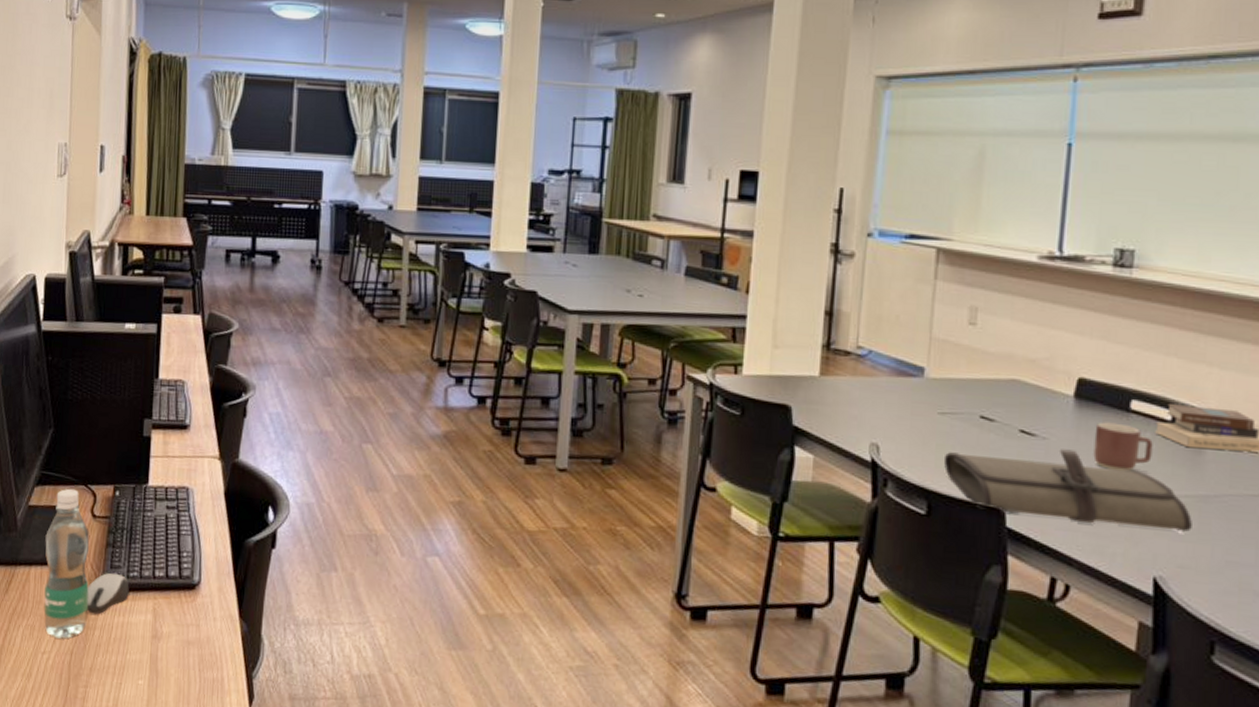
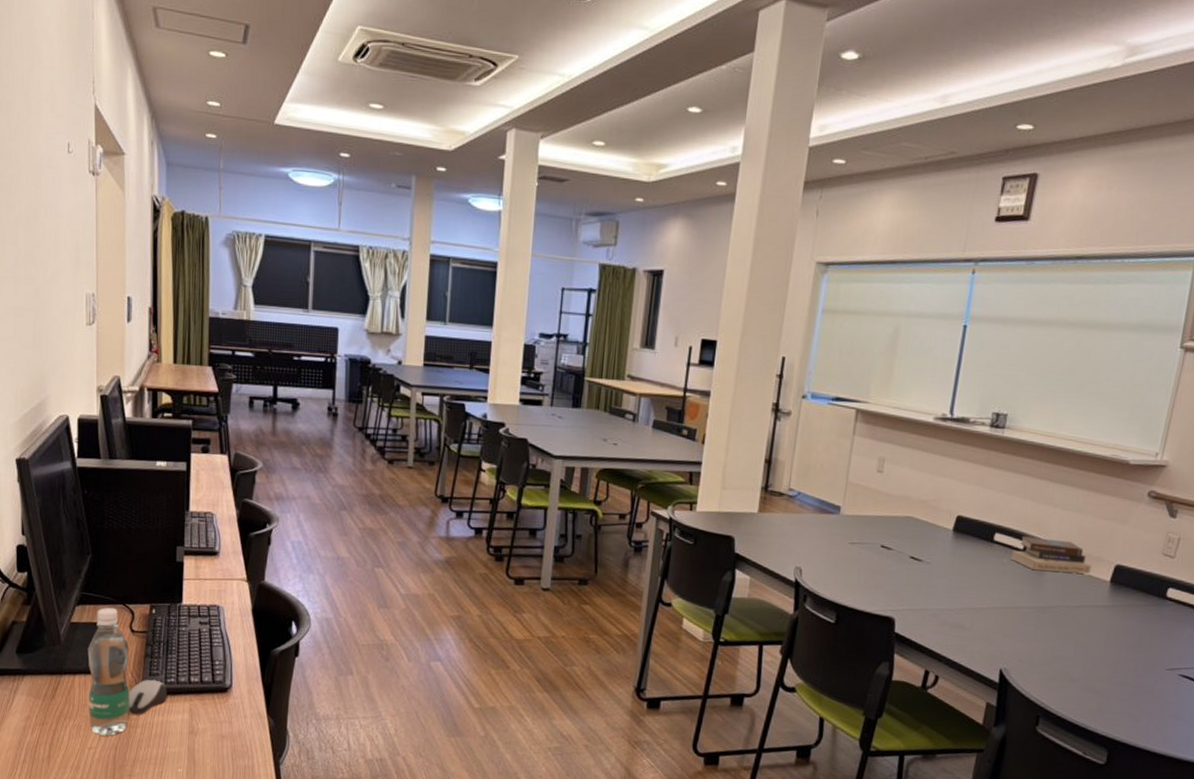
tool roll: present [943,449,1192,532] -> none [850,571,1032,634]
mug: present [1093,422,1153,472] -> none [963,550,1008,589]

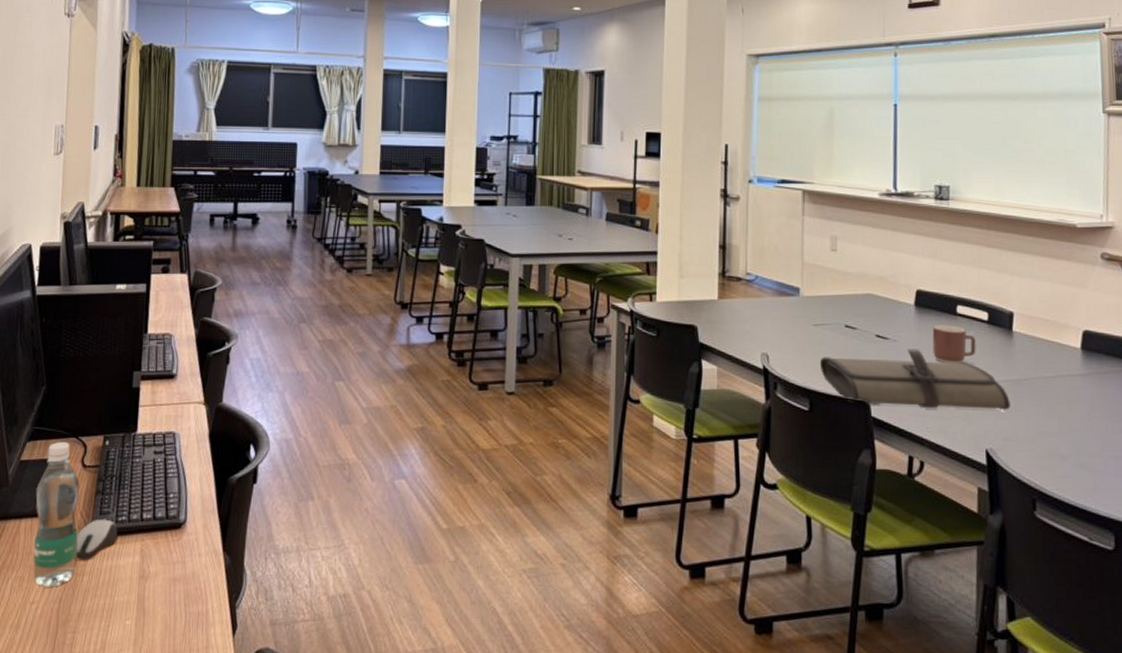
tool roll: none [850,571,1032,634] -> present [819,349,1010,410]
mug: none [963,550,1008,589] -> present [932,324,976,364]
books: present [1010,536,1091,574] -> none [976,307,1059,342]

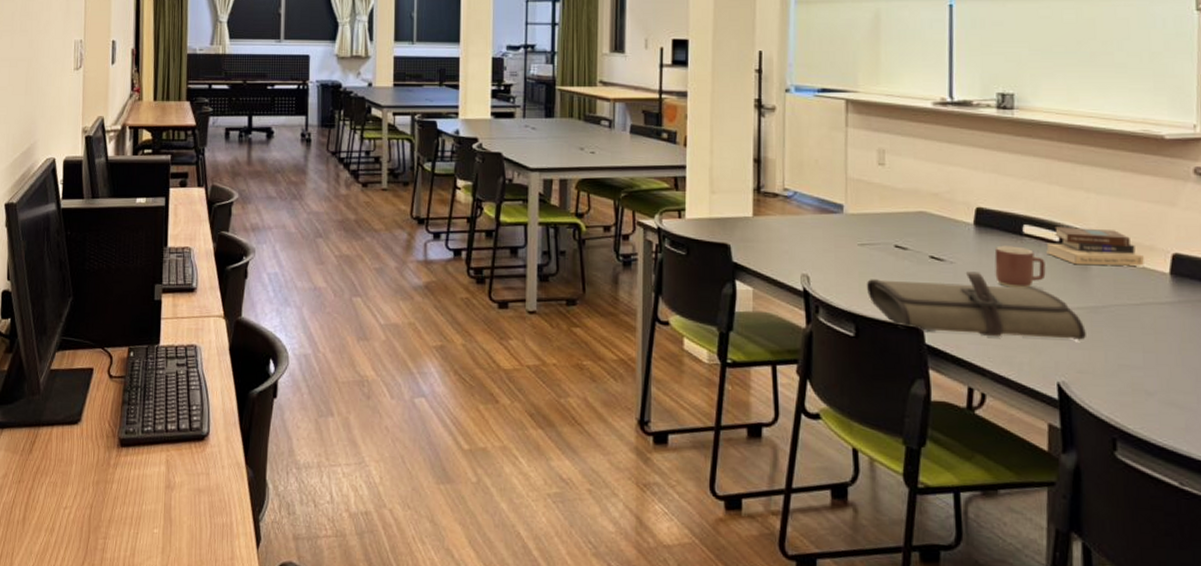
bottle: present [33,441,80,587] -> none [65,352,107,494]
computer mouse: present [76,519,118,559] -> none [105,428,144,468]
books: none [976,307,1059,342] -> present [1046,227,1144,266]

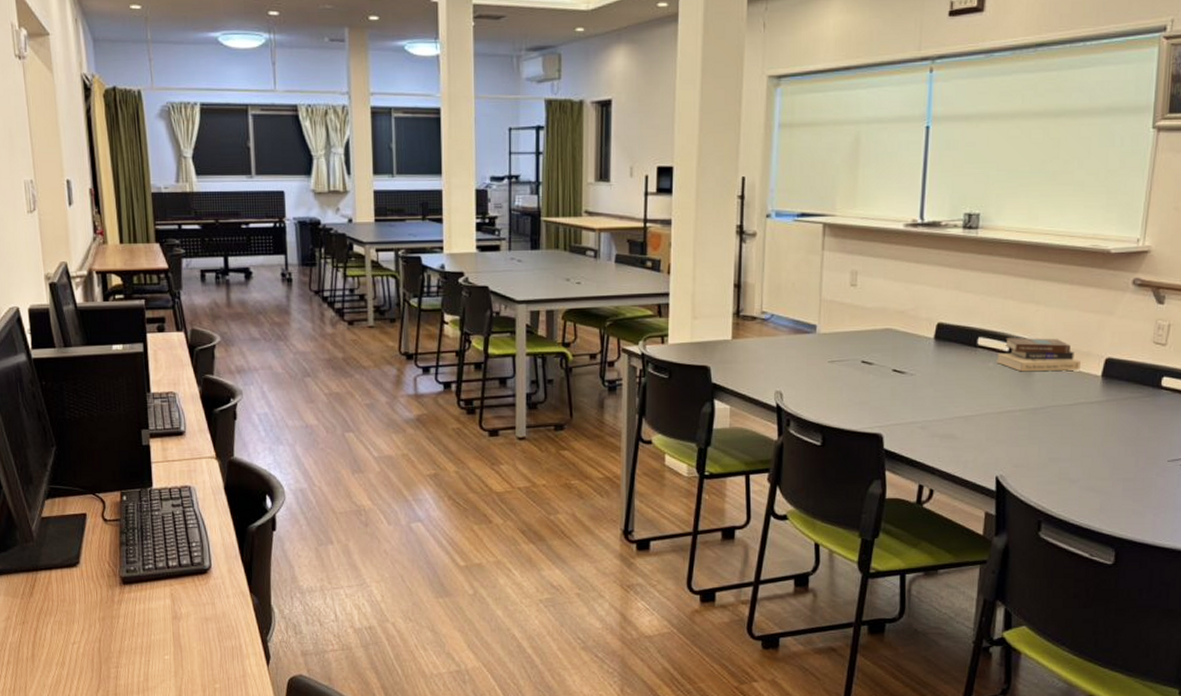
tool roll: present [866,271,1086,340] -> none [833,382,1025,439]
mug: present [994,245,1046,289] -> none [950,357,995,396]

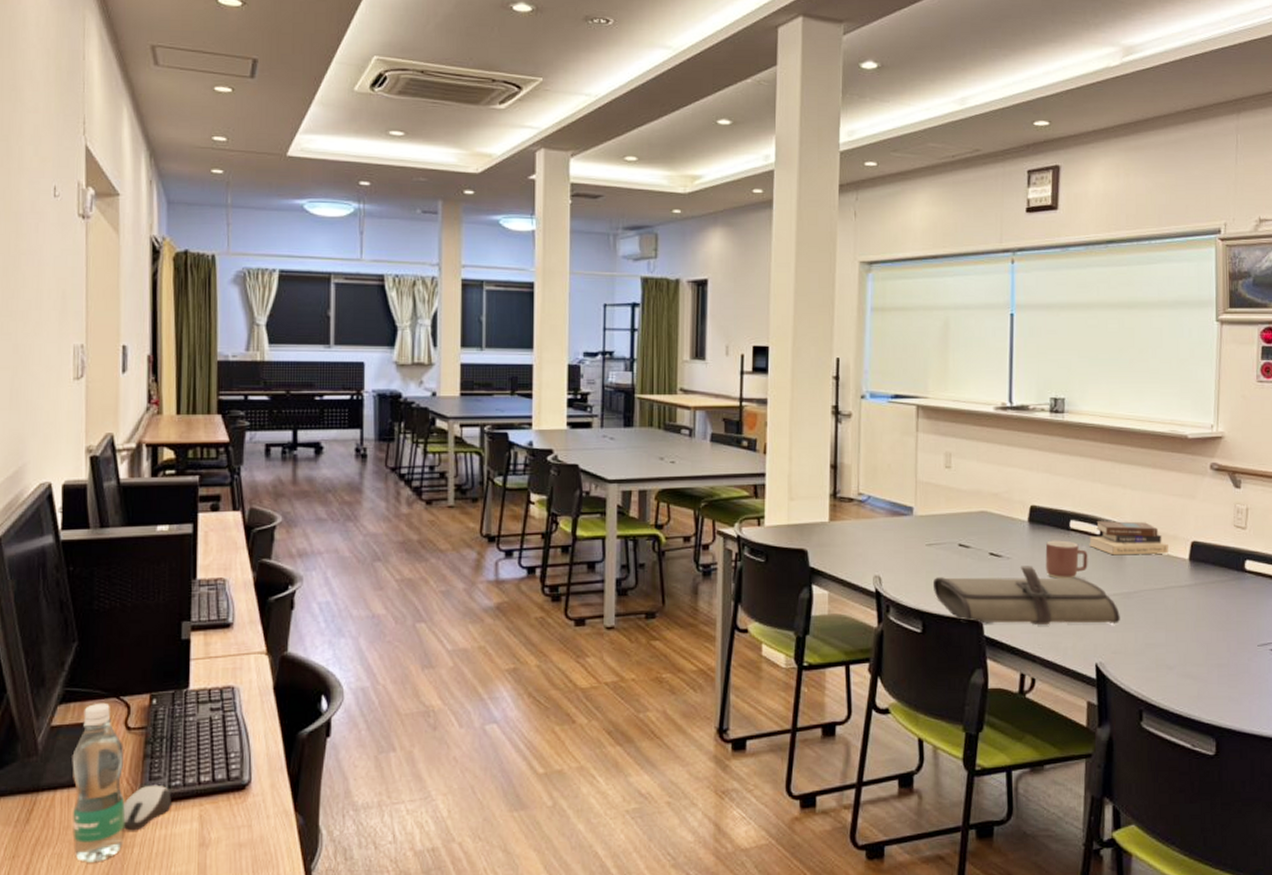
bottle: none [61,498,111,629] -> present [71,702,126,863]
computer mouse: none [107,567,147,604] -> present [123,784,172,830]
tool roll: none [833,382,1025,439] -> present [932,566,1120,624]
mug: none [950,357,995,396] -> present [1045,540,1088,580]

